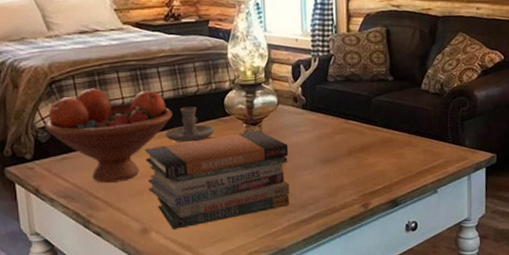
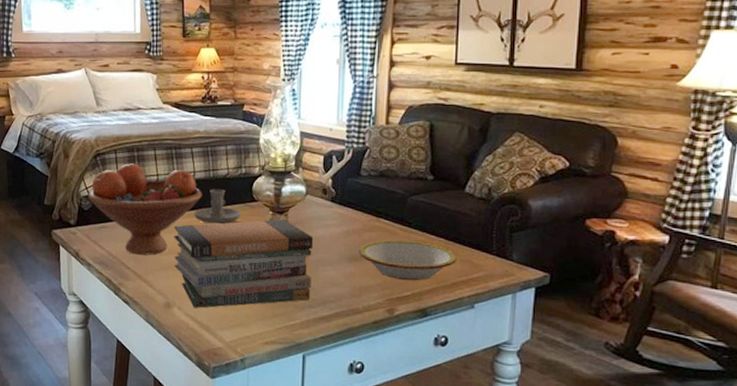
bowl: none [331,138,419,176] -> present [358,240,457,281]

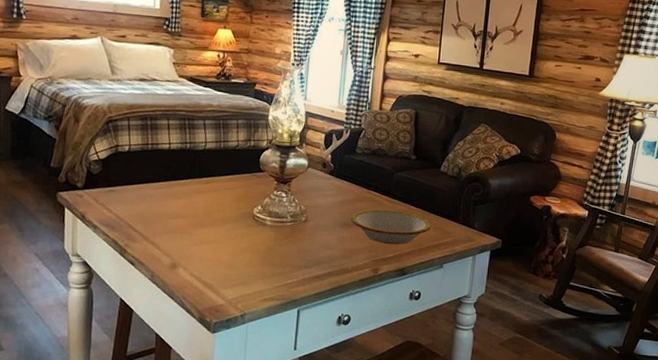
fruit bowl: present [87,163,202,255] -> none [97,131,212,219]
book stack: present [173,219,314,308] -> none [181,188,313,269]
candle holder: present [193,189,241,224] -> none [202,159,248,192]

